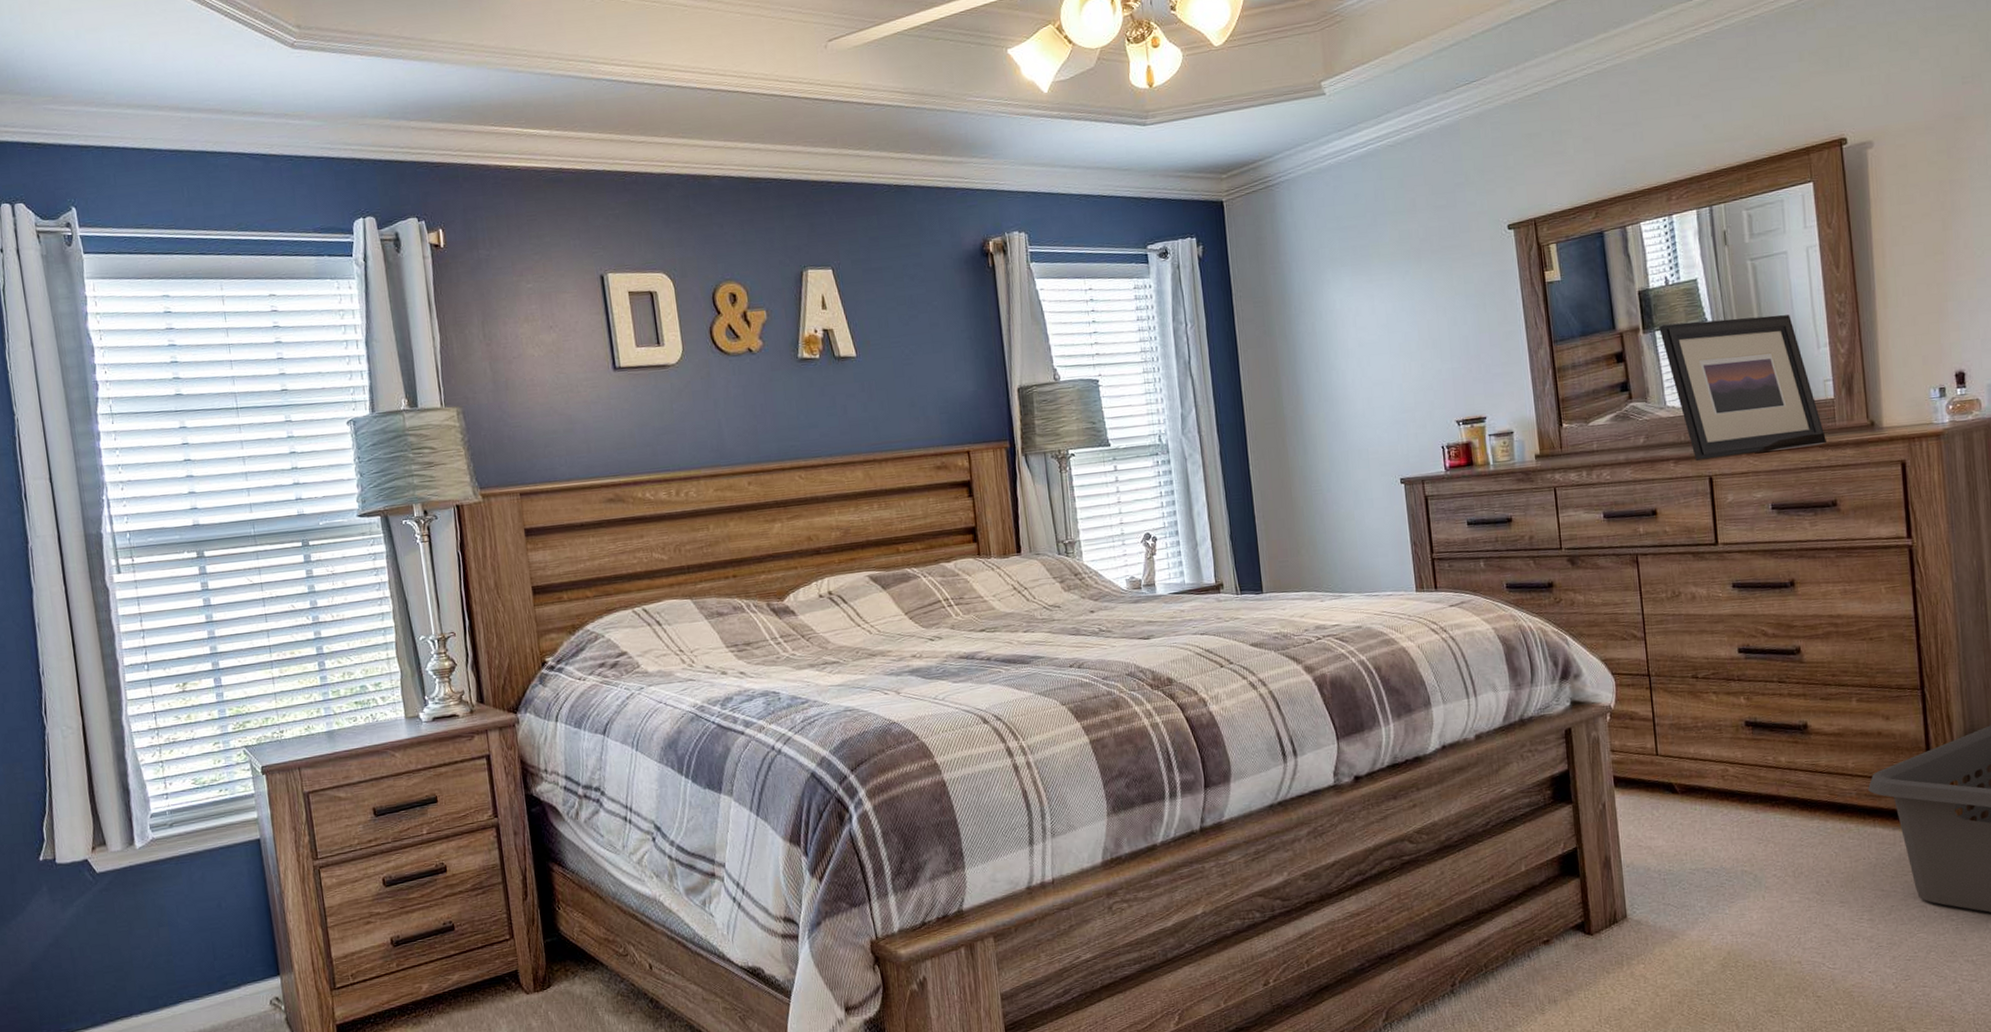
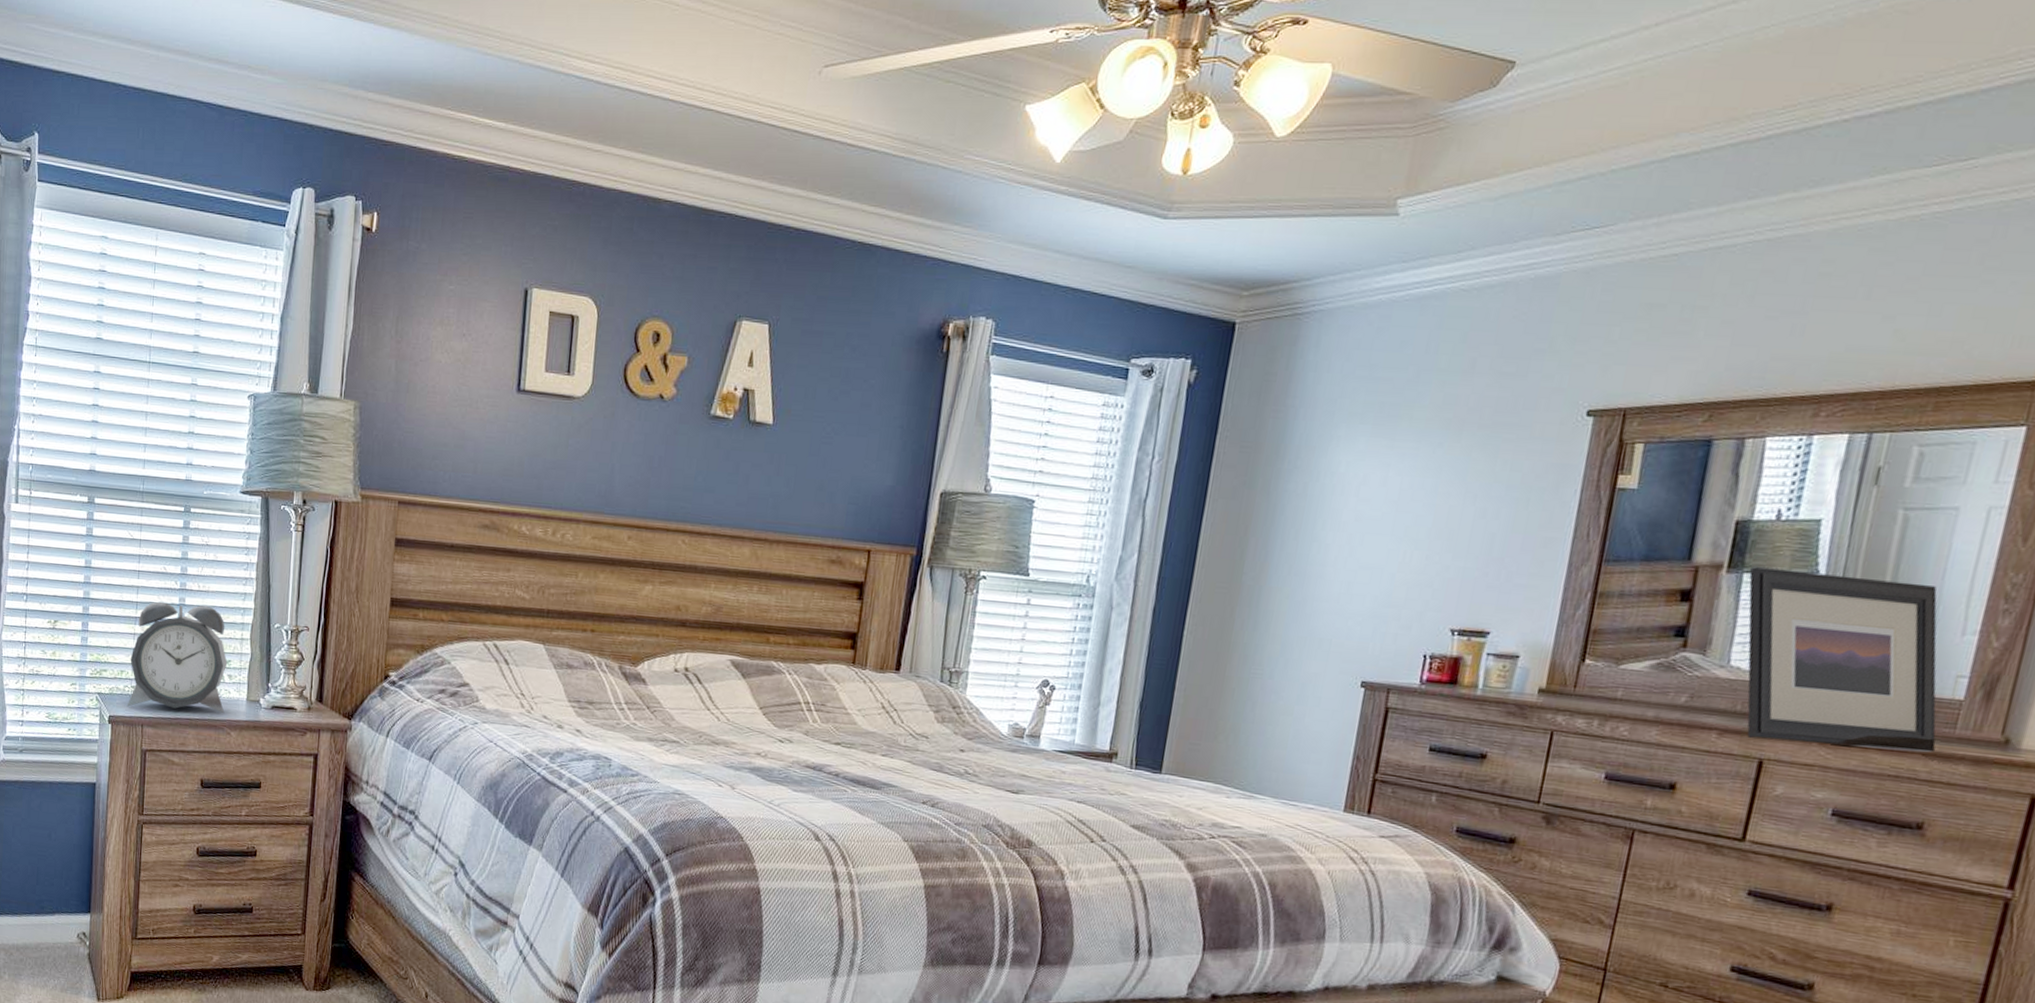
alarm clock: none [273,634,385,753] -> present [126,601,228,713]

